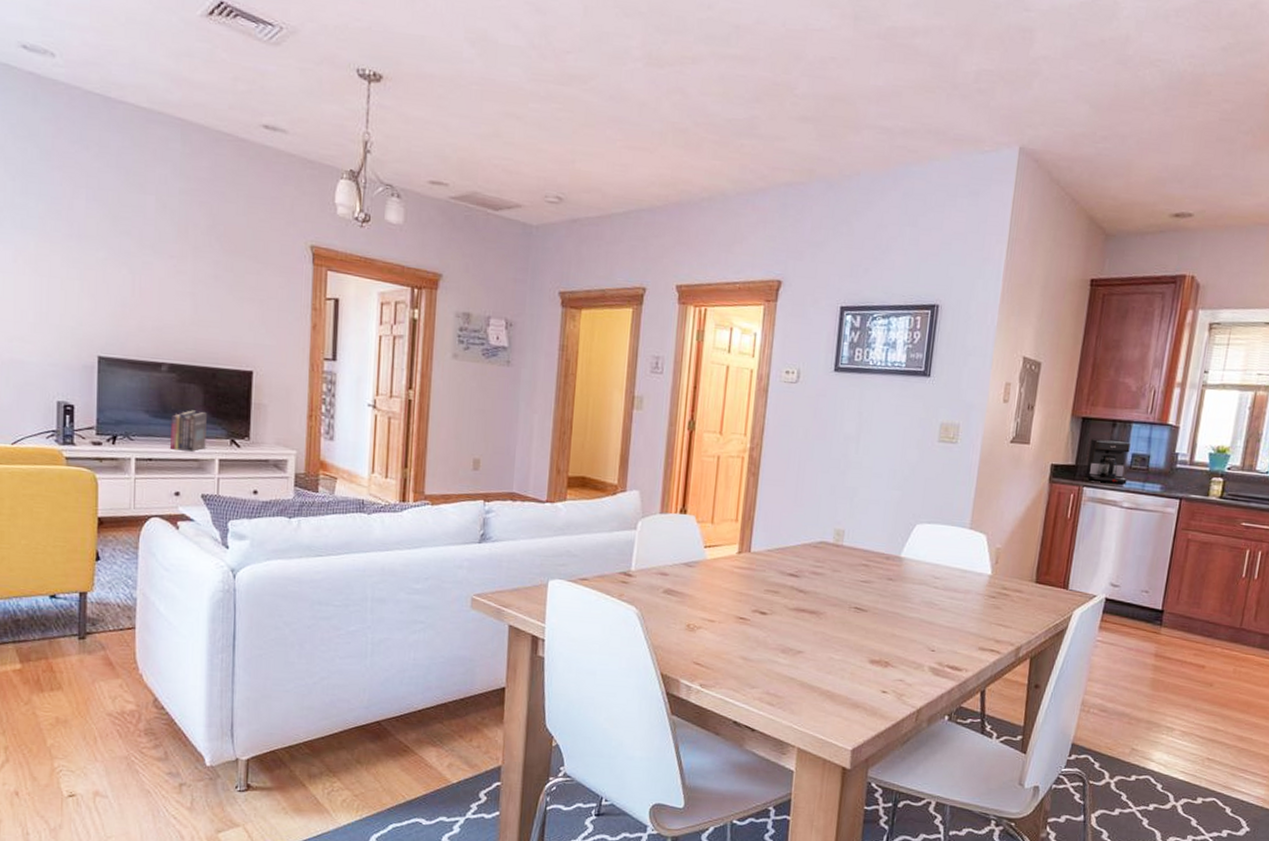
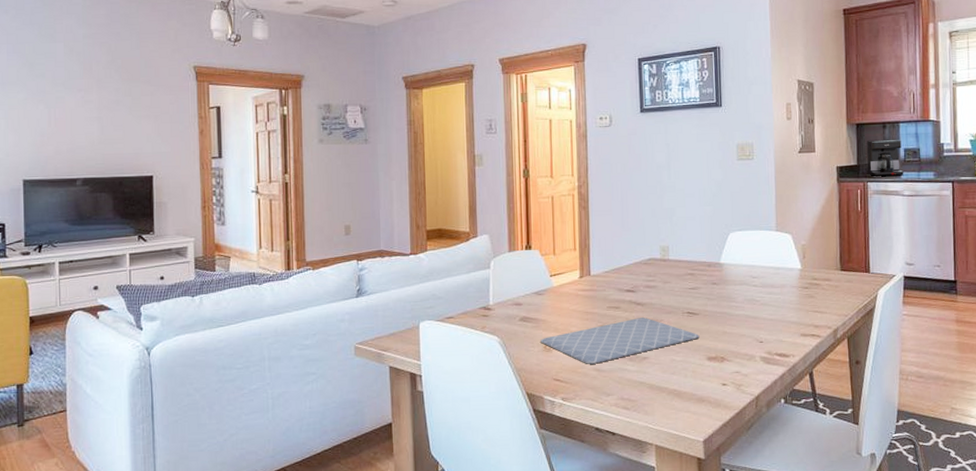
books: present [170,410,207,453] -> none [87,215,117,252]
placemat: none [684,606,865,652] -> present [540,317,700,364]

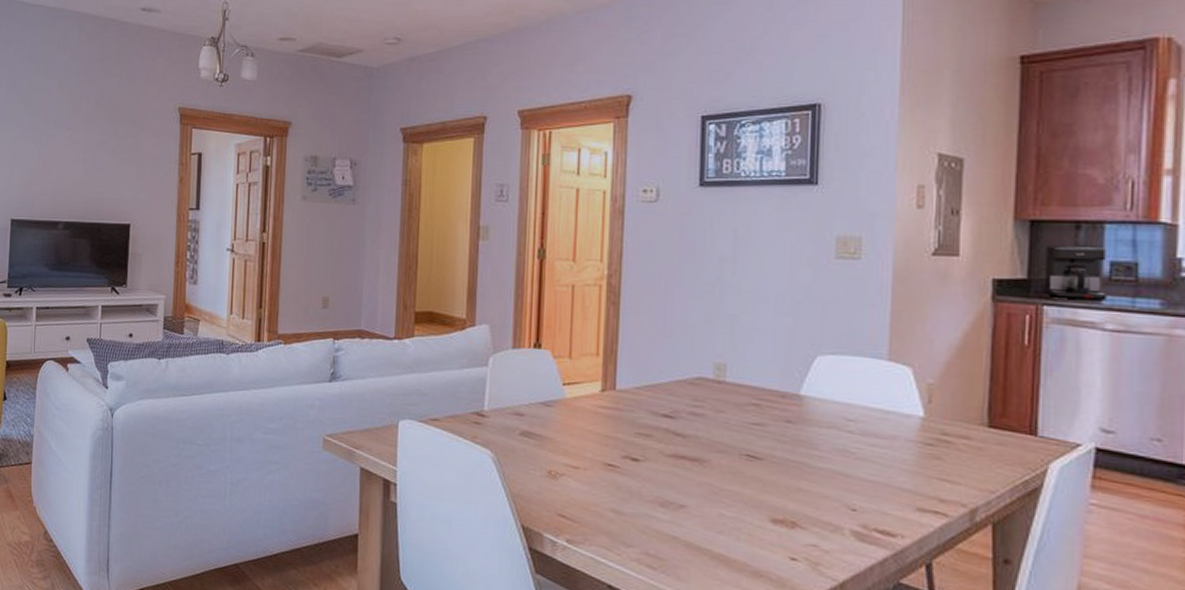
placemat: present [540,317,700,364] -> none [544,452,762,504]

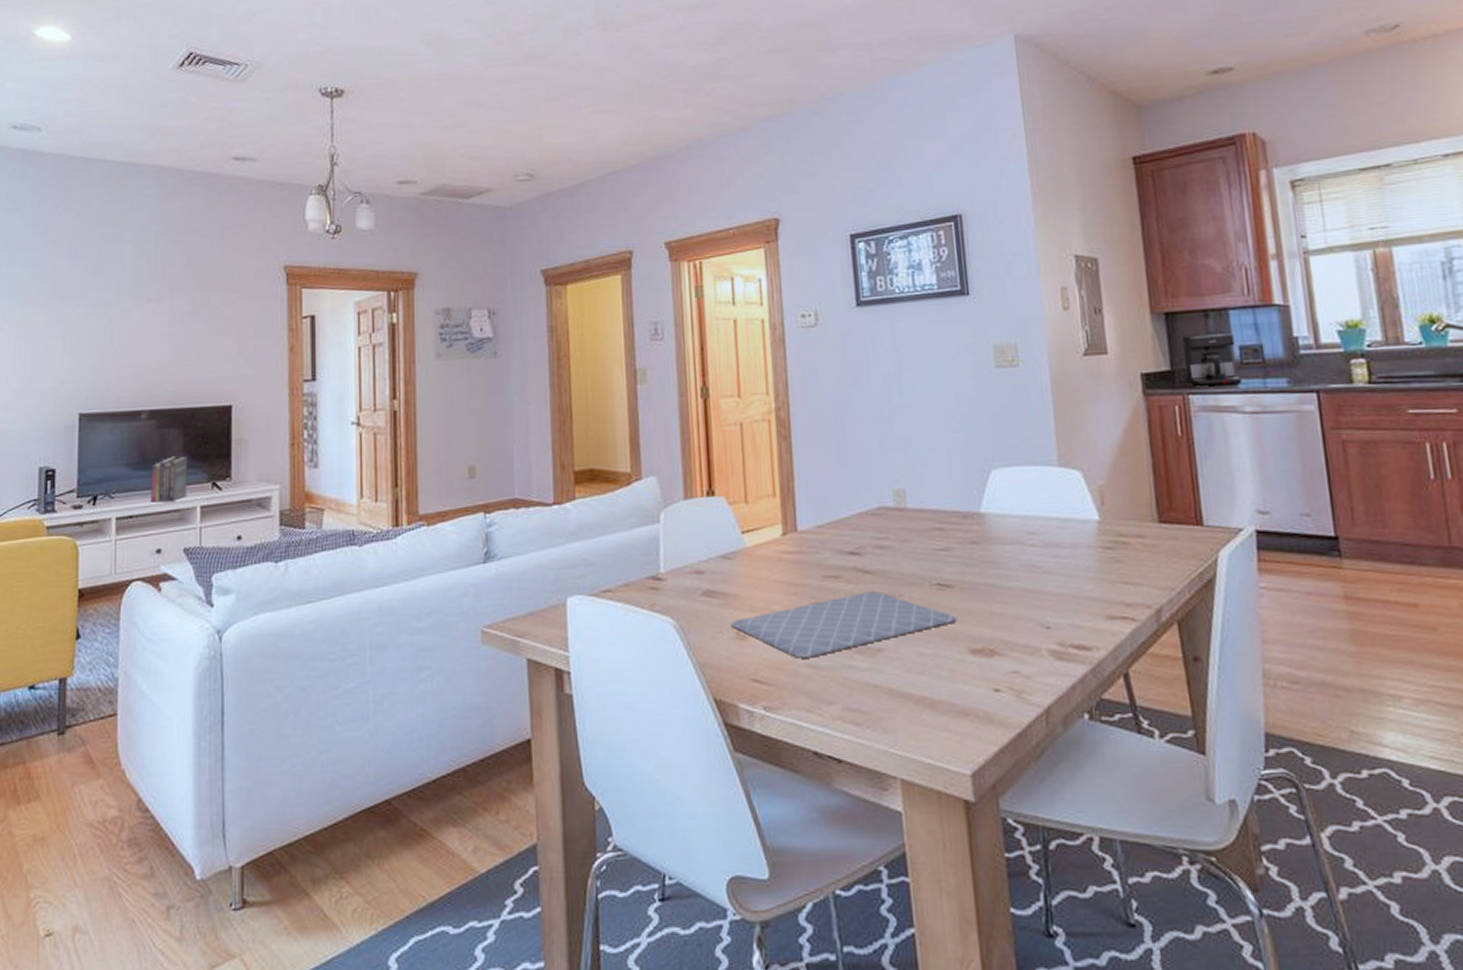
books: none [63,262,93,301] -> present [151,456,187,504]
placemat: none [544,452,762,504] -> present [731,591,957,658]

